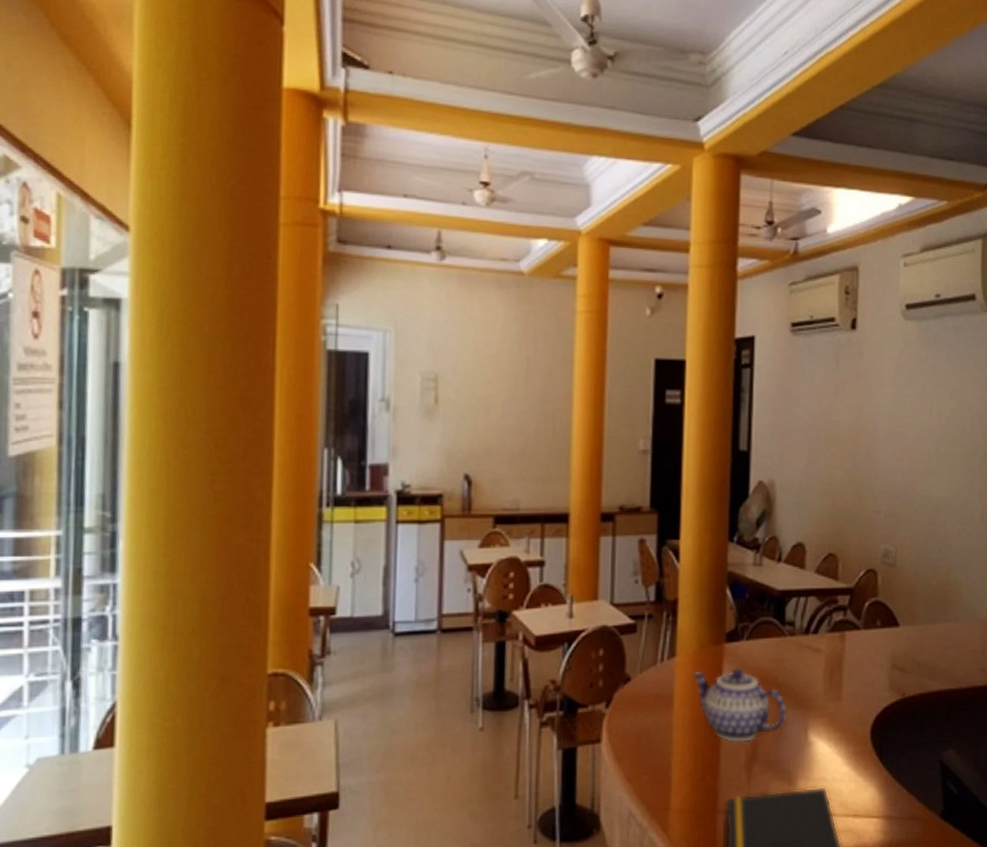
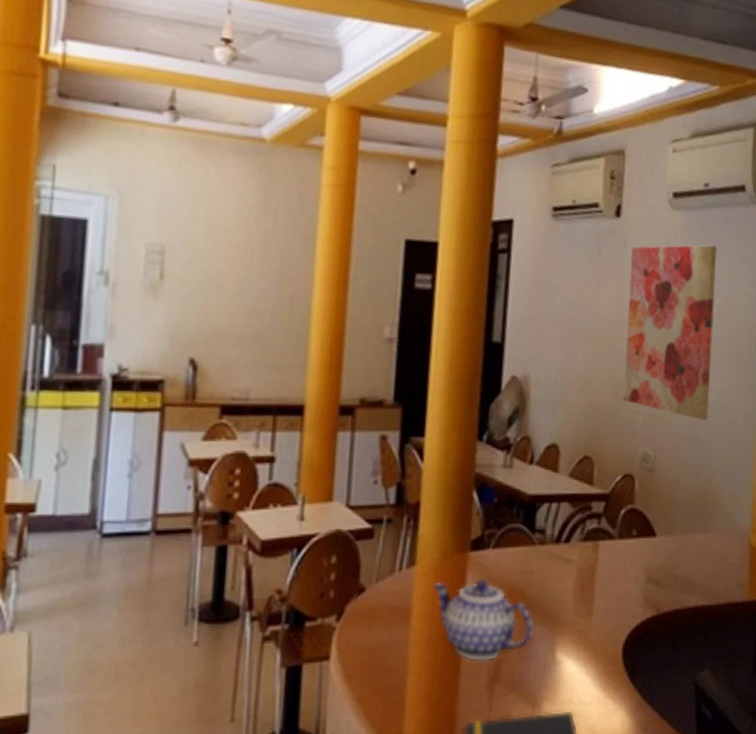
wall art: none [864,352,949,517] -> present [623,244,717,420]

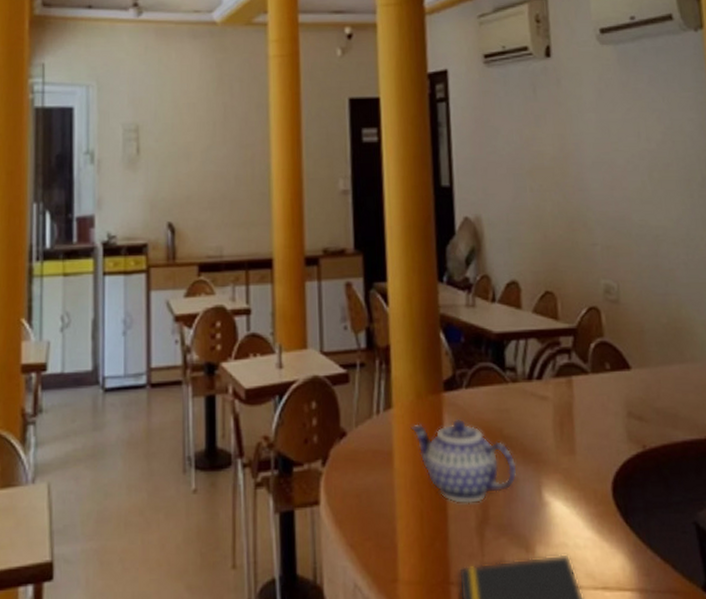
wall art: present [623,244,717,420] -> none [566,74,668,248]

